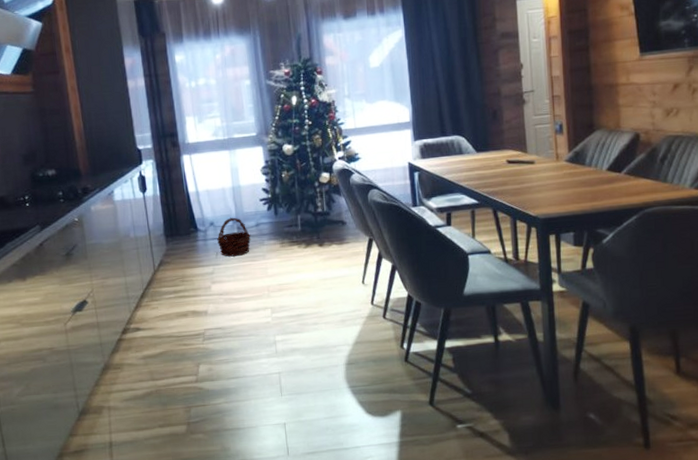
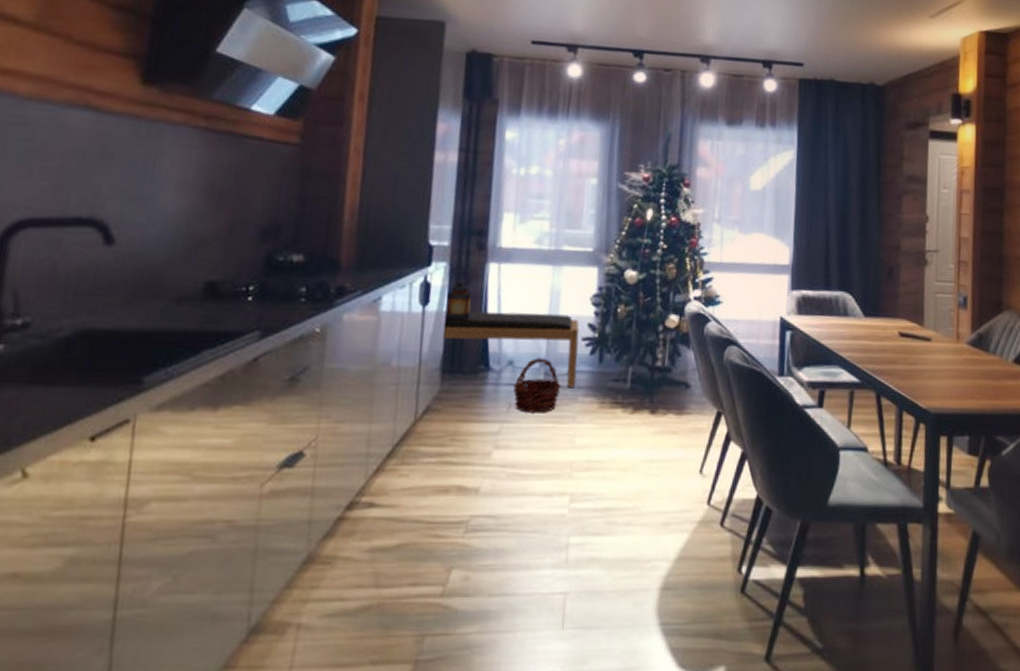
lantern: none [158,170,177,200] -> present [446,280,473,320]
bench: none [158,184,261,235] -> present [440,311,580,387]

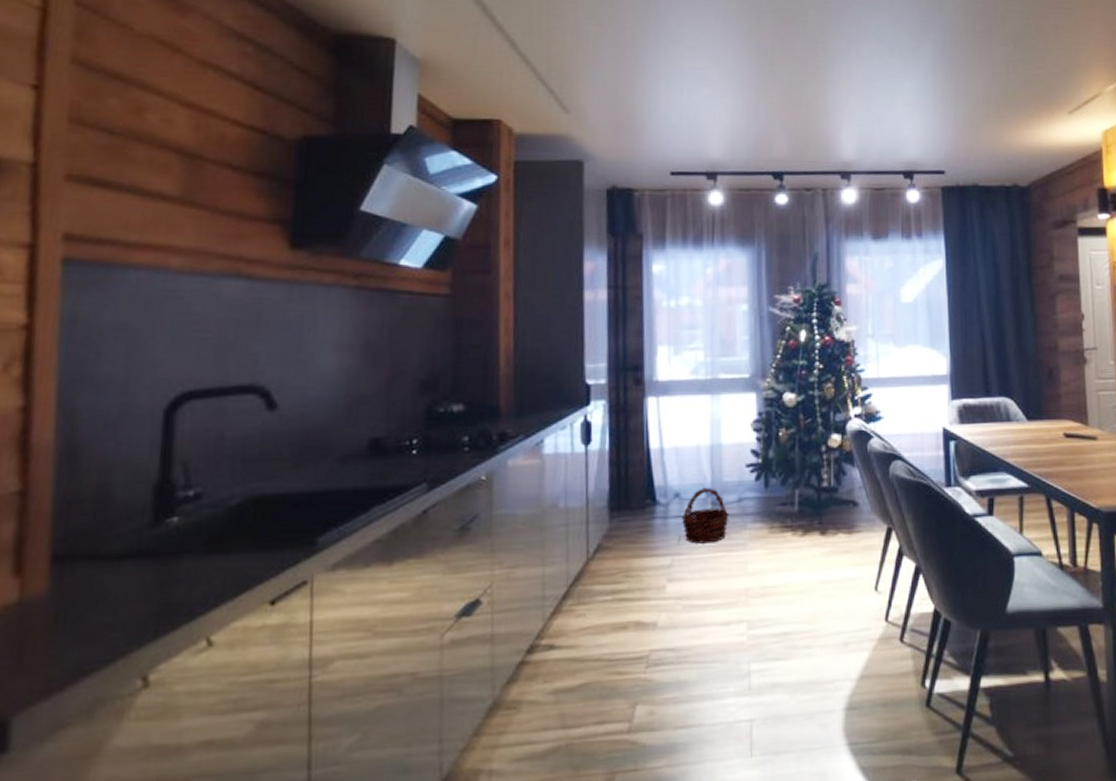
bench: present [440,311,580,387] -> none [605,443,744,515]
lantern: present [446,280,473,320] -> none [608,416,634,457]

